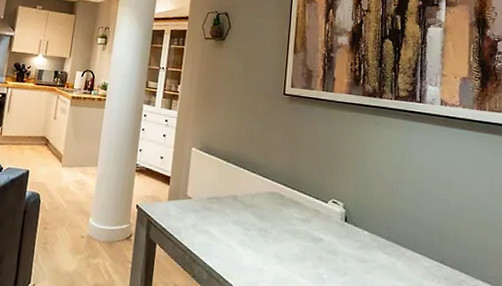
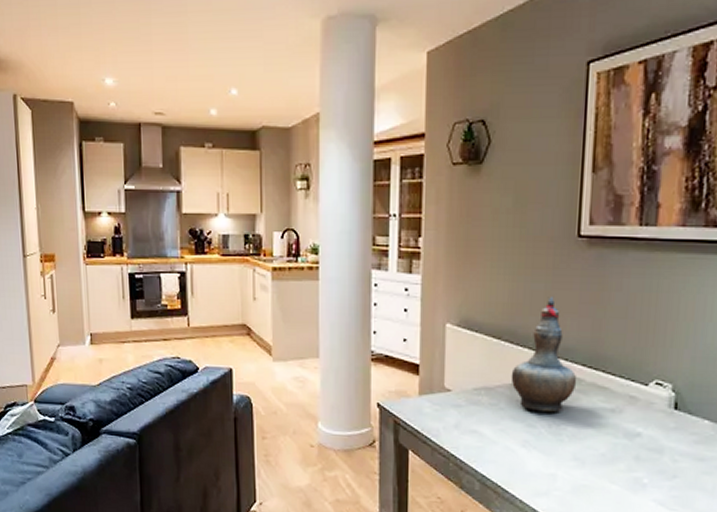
decorative vase: none [234,134,280,220] -> present [510,297,577,413]

